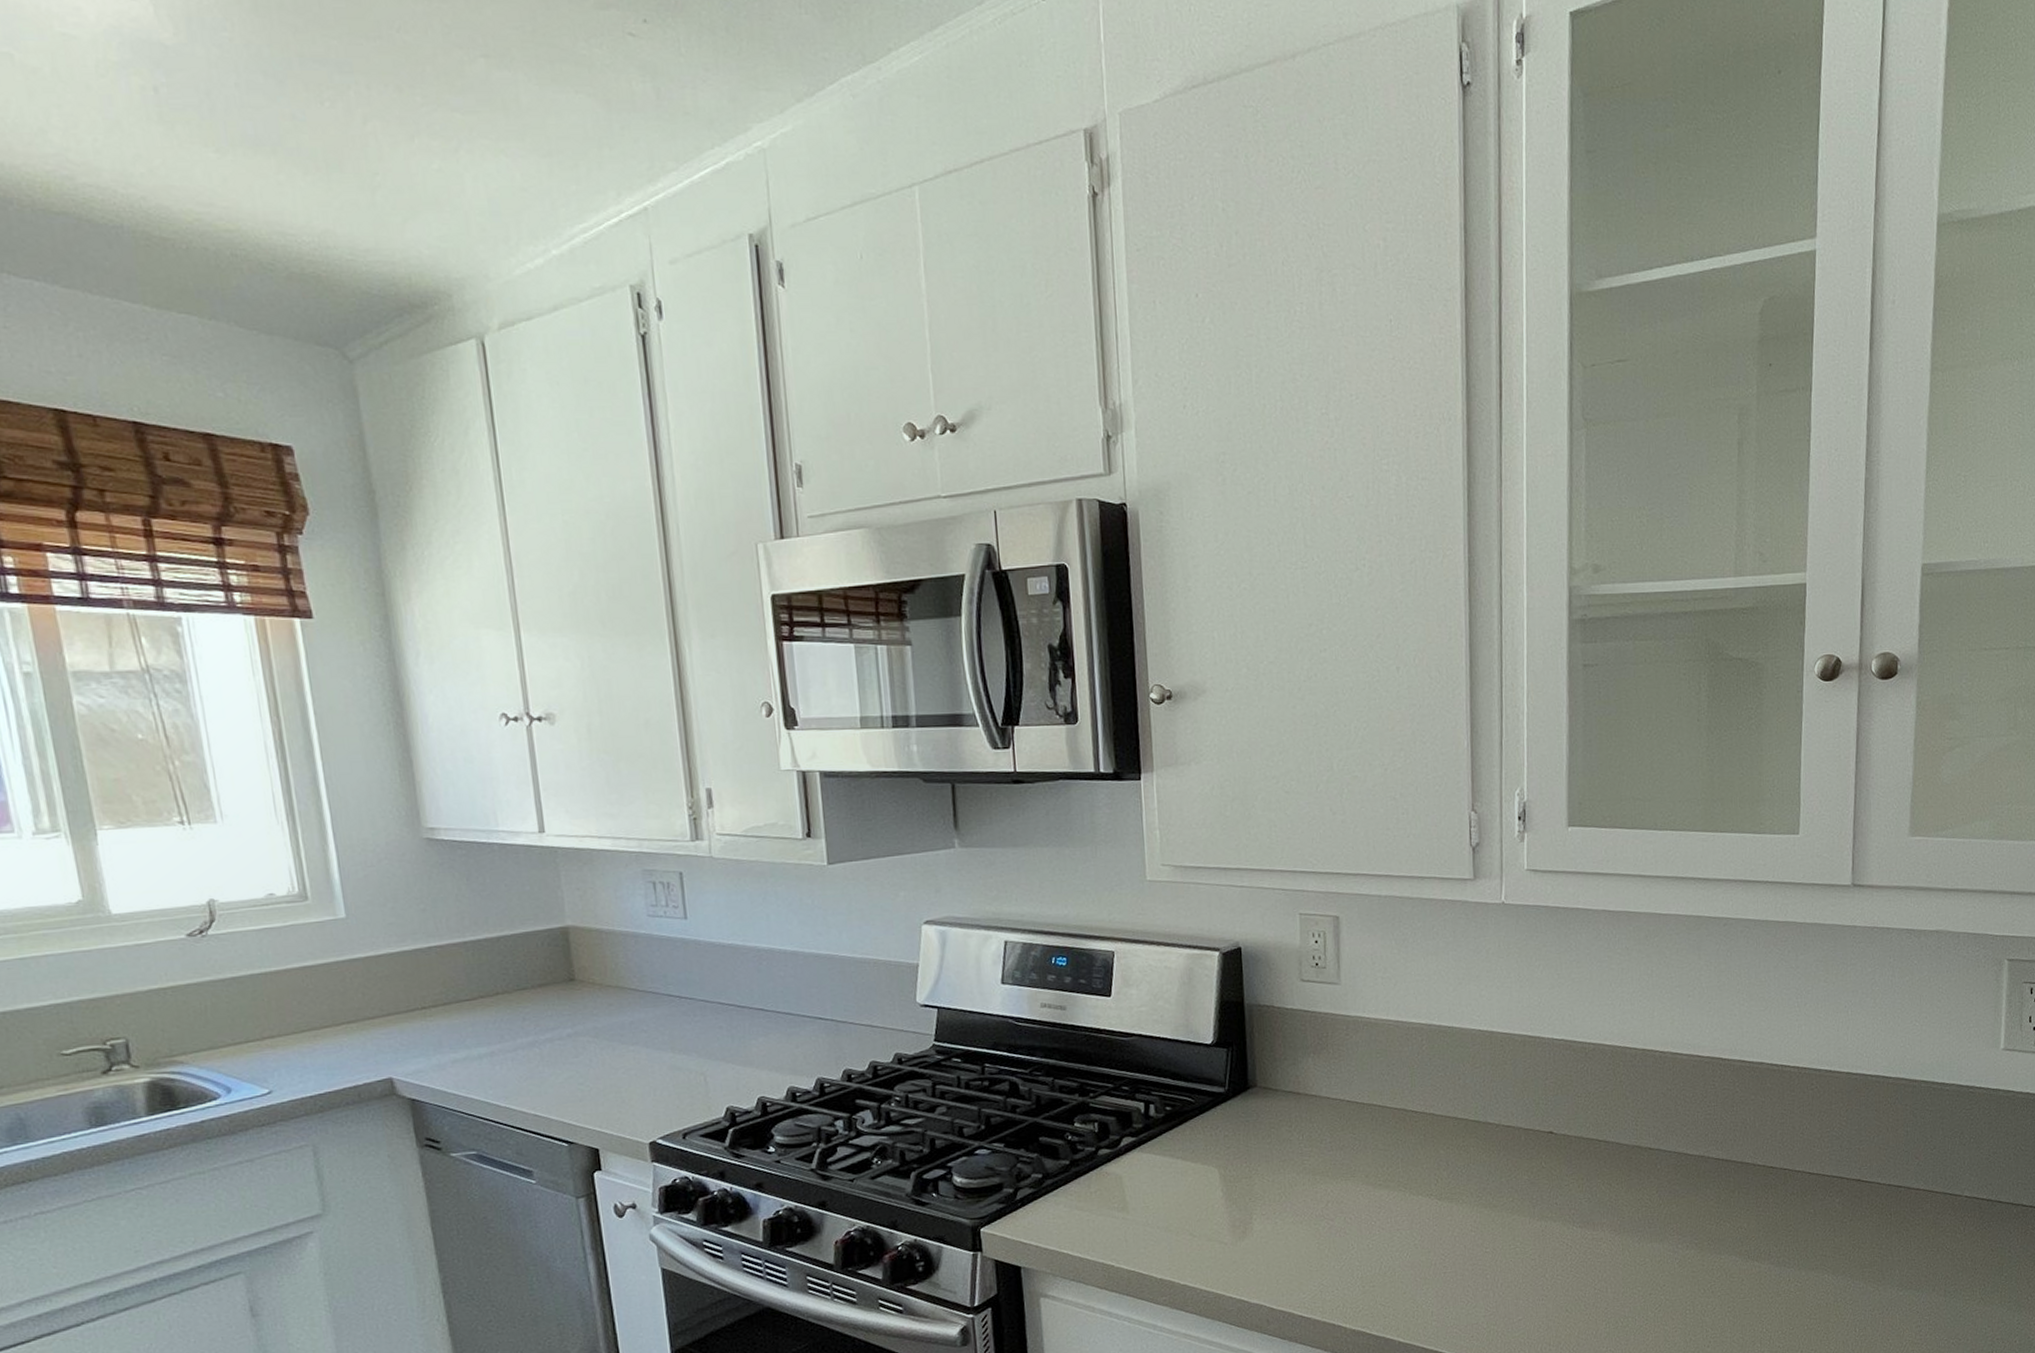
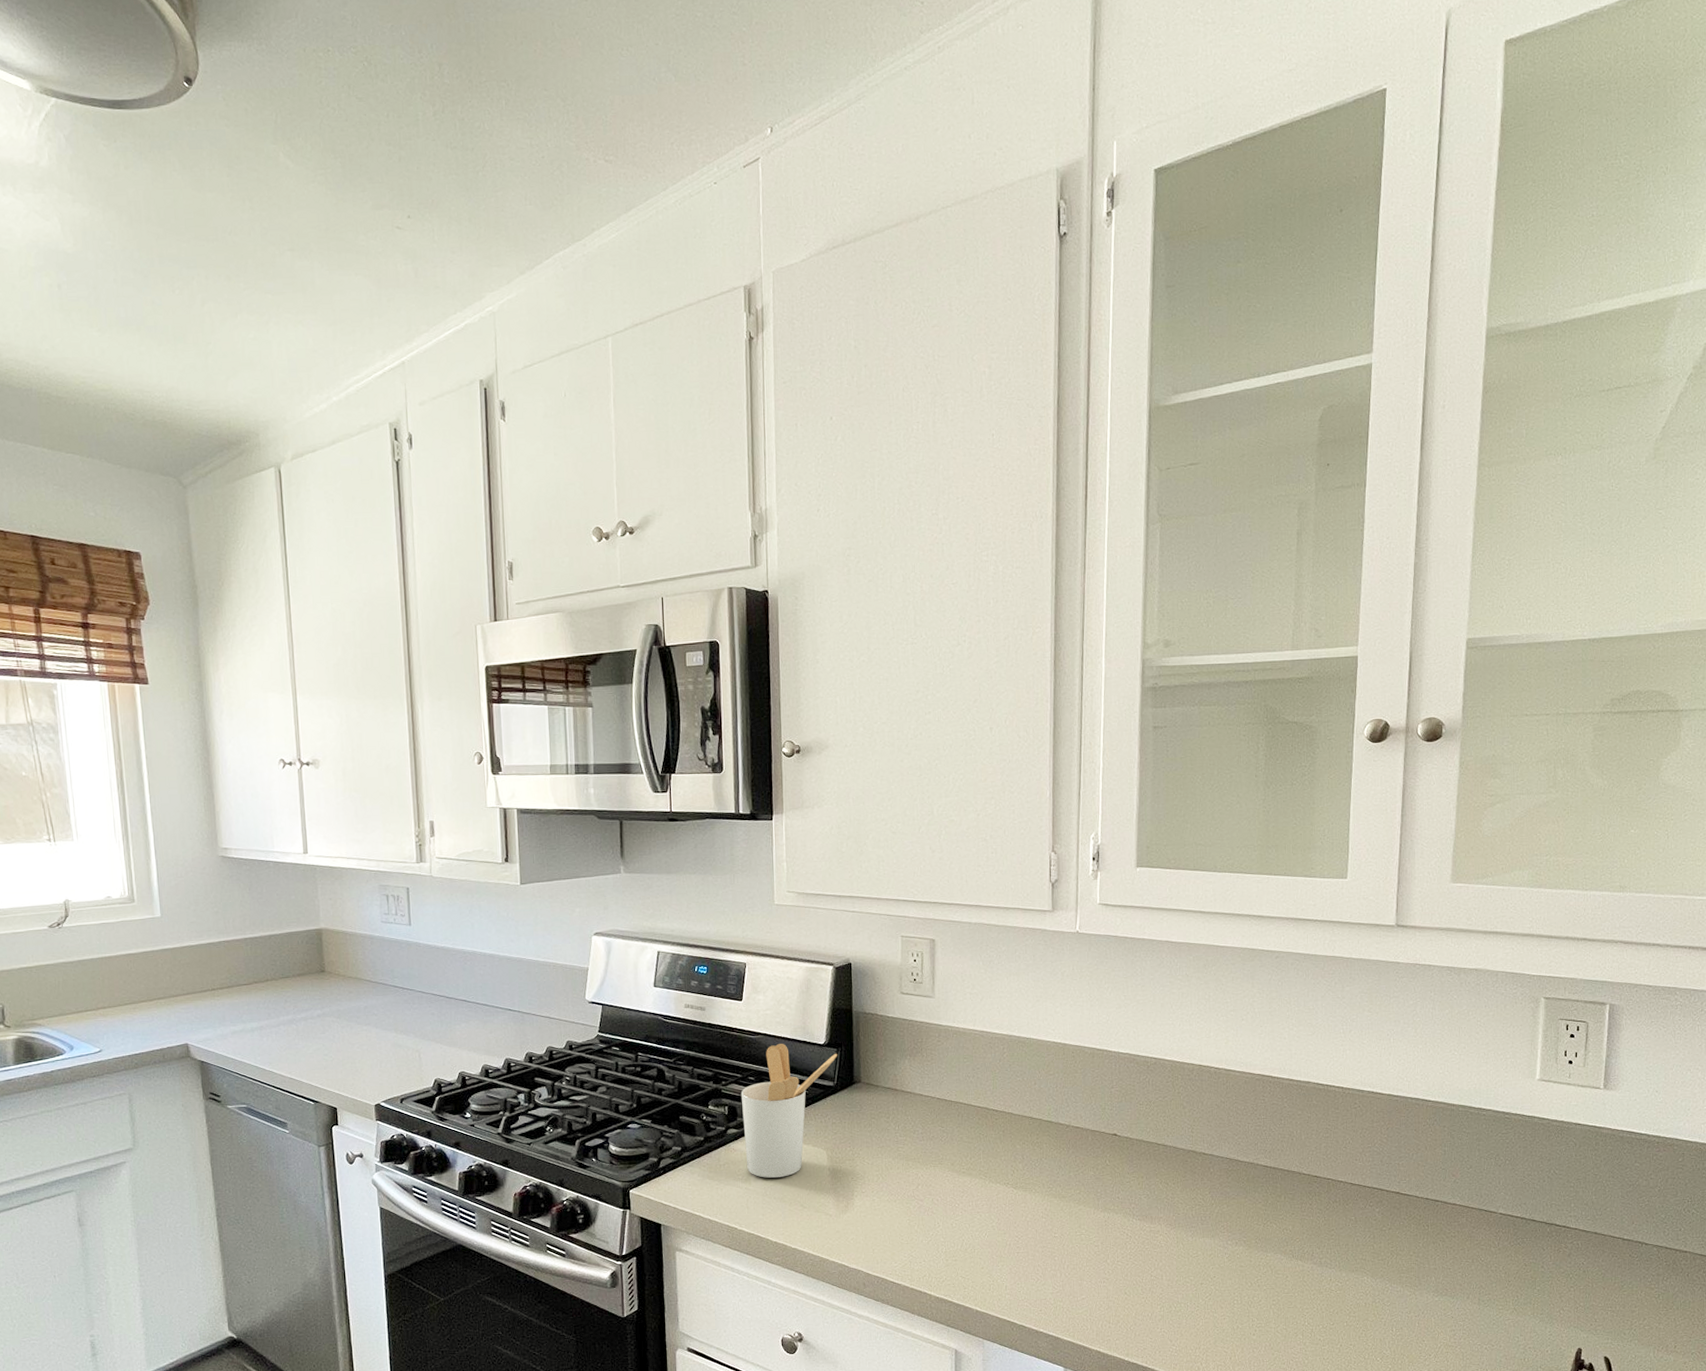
utensil holder: none [1113,1045,1229,1205] -> present [740,1044,838,1178]

